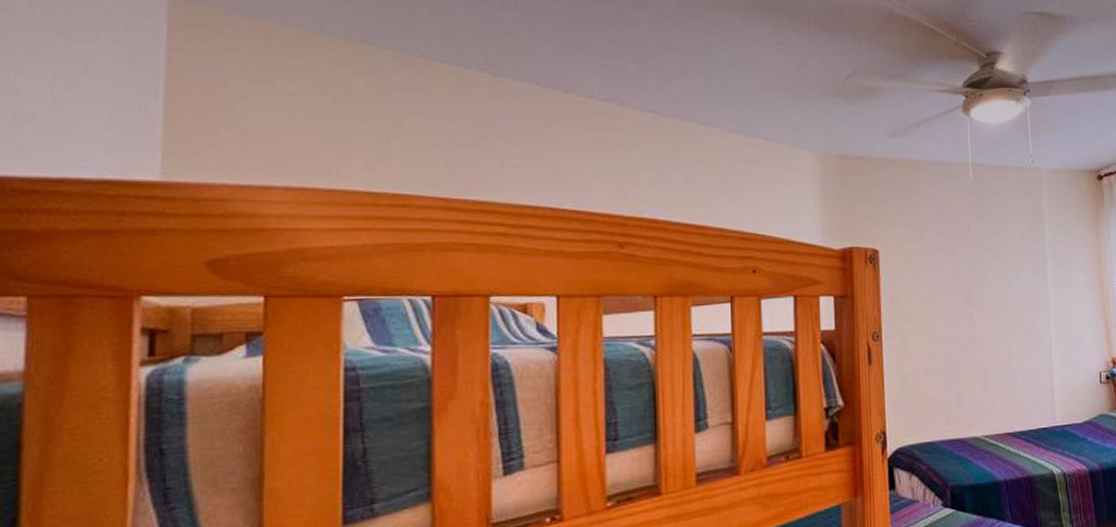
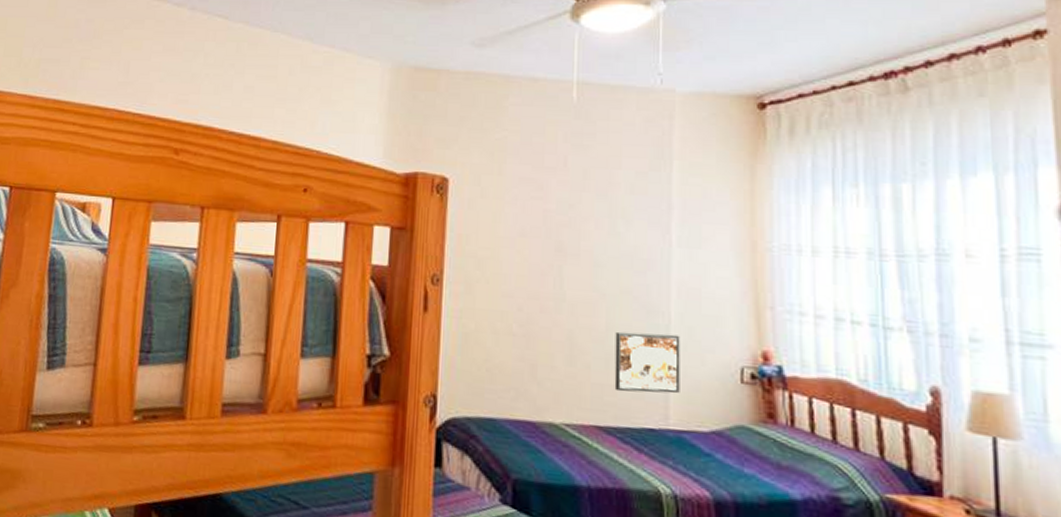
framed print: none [1015,355,1062,404] -> present [614,331,680,394]

